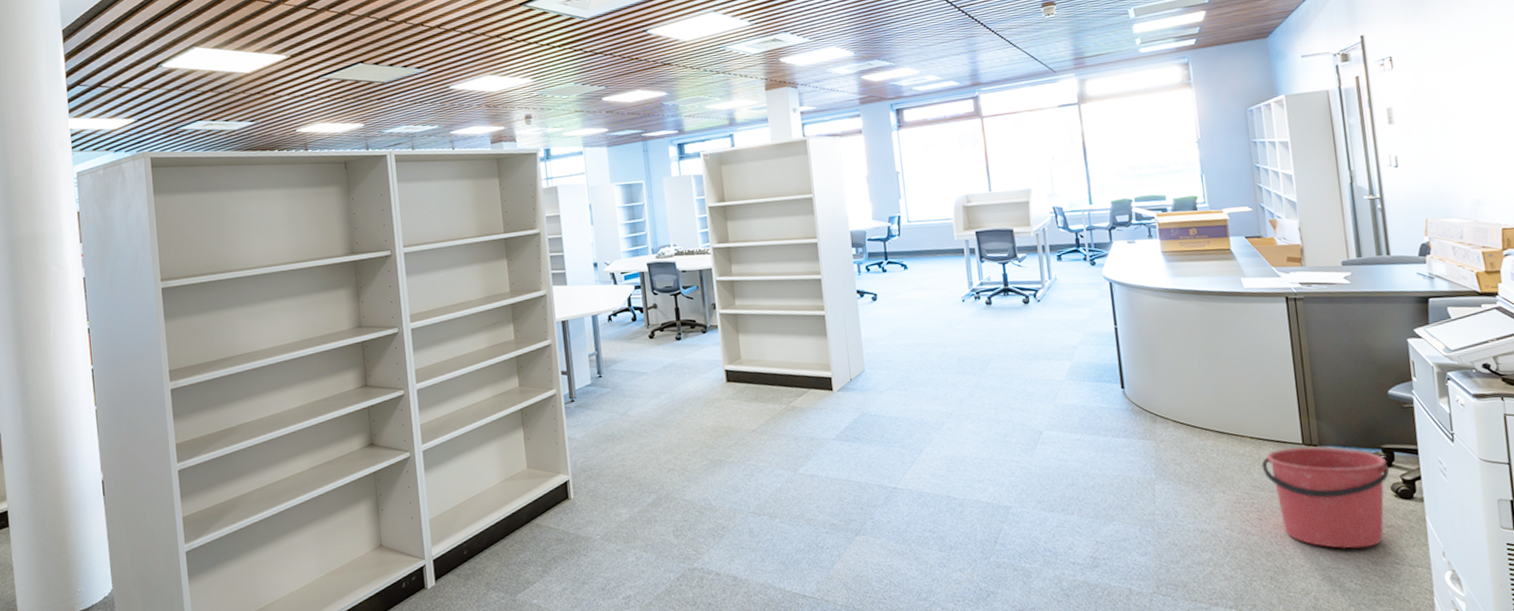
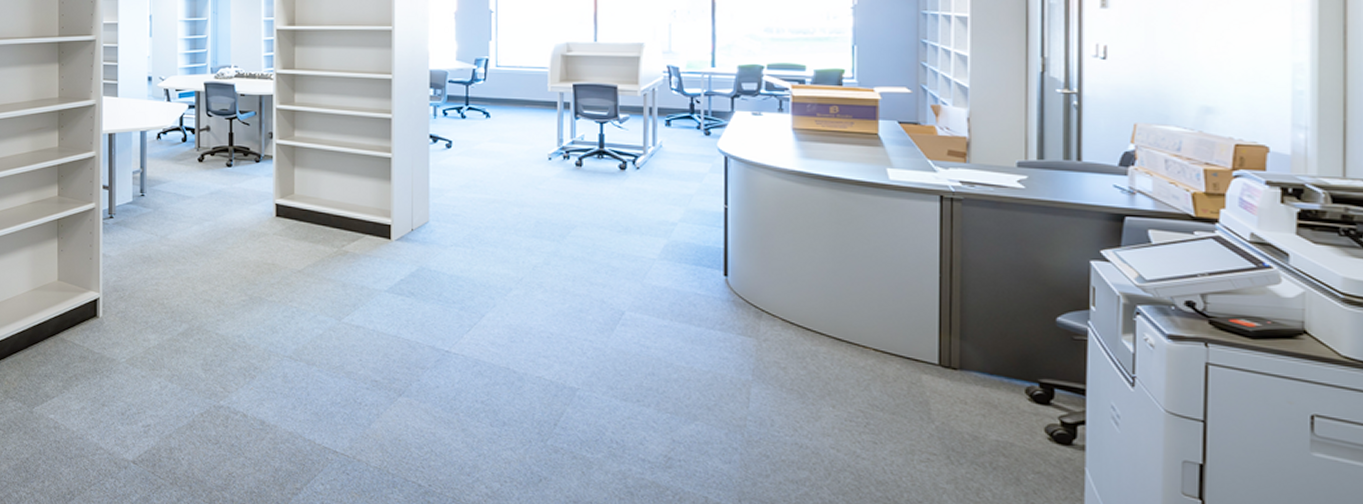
bucket: present [1261,446,1390,549] -> none [884,367,1046,493]

